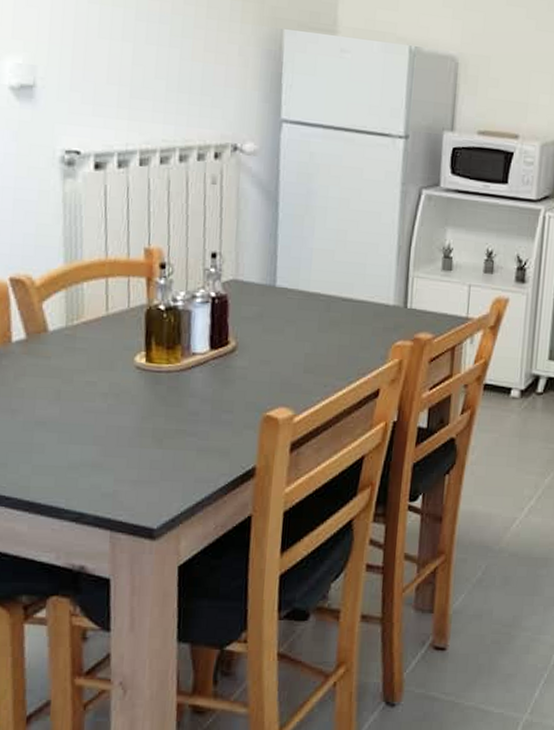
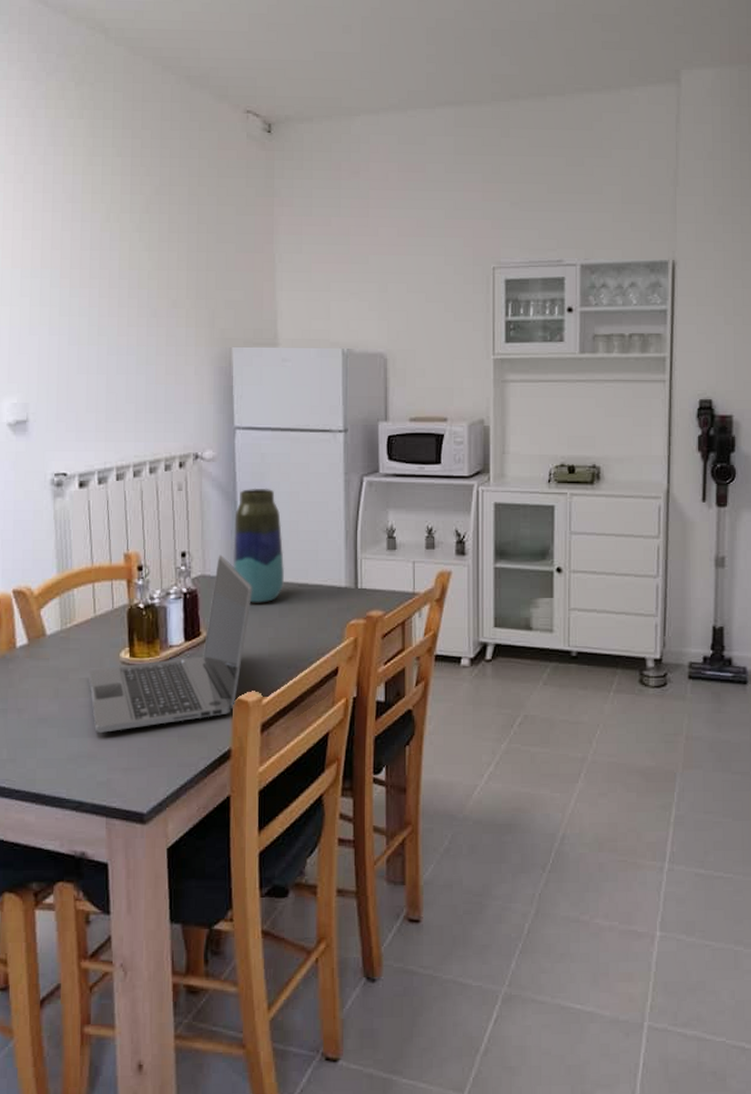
laptop: none [96,259,291,442] -> present [88,554,253,733]
vase: none [271,189,329,316] -> present [233,488,285,603]

